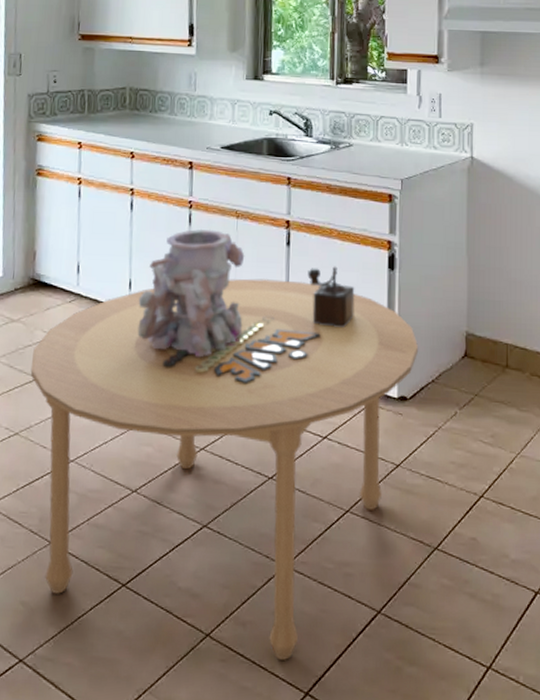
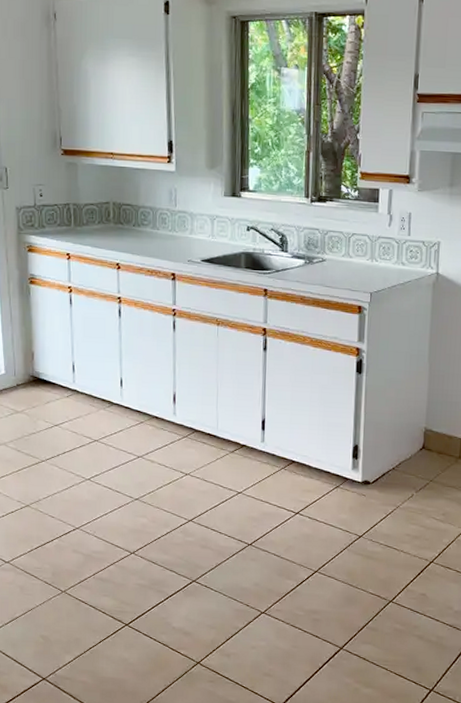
dining table: present [30,278,419,660] -> none [36,379,382,682]
vase: present [137,228,245,356] -> none [129,334,225,445]
pepper mill: present [307,266,355,327] -> none [282,369,326,423]

